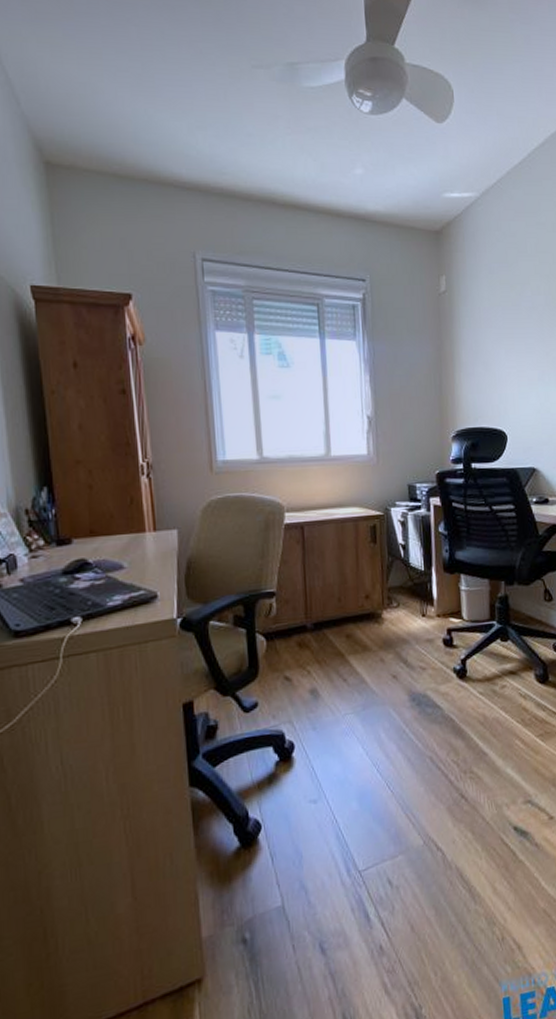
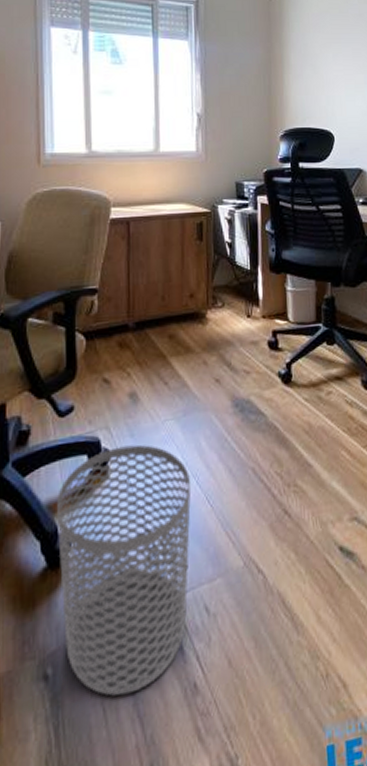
waste bin: none [245,736,372,957] -> present [56,444,191,696]

